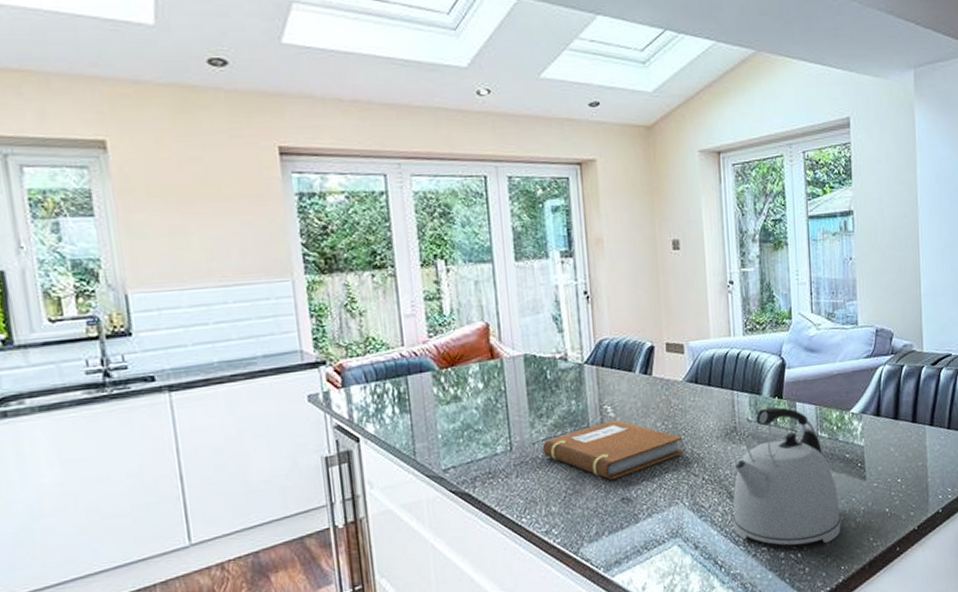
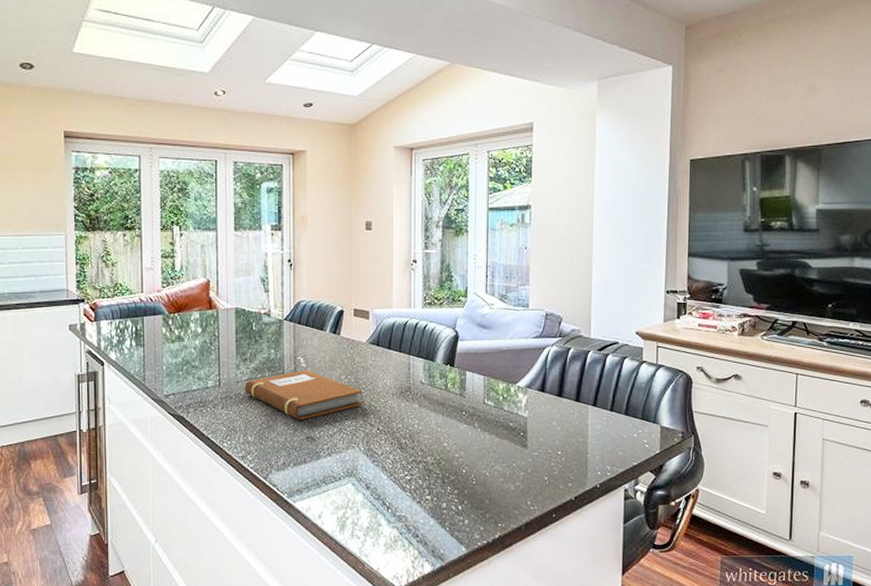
kettle: present [732,407,842,546] -> none [401,373,502,501]

